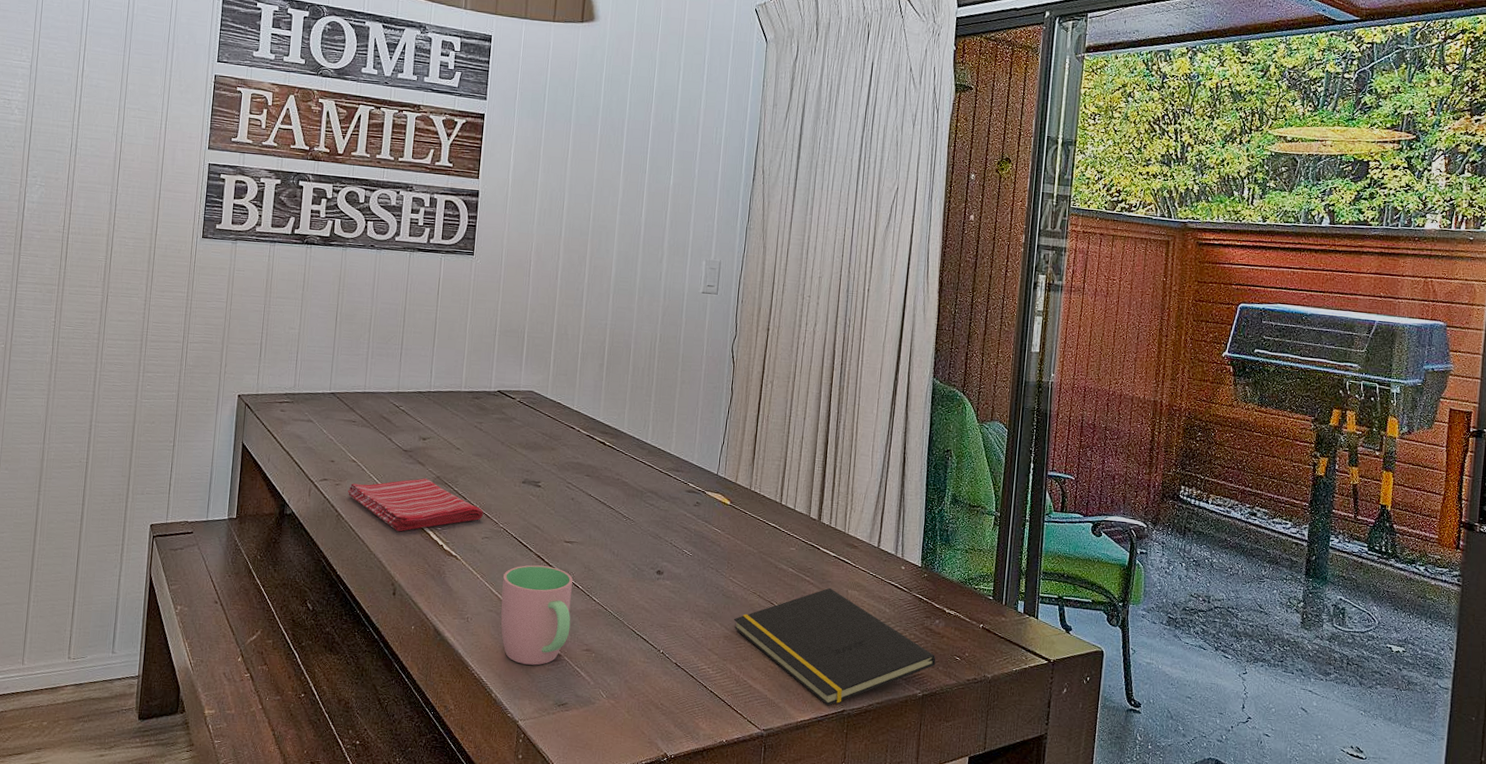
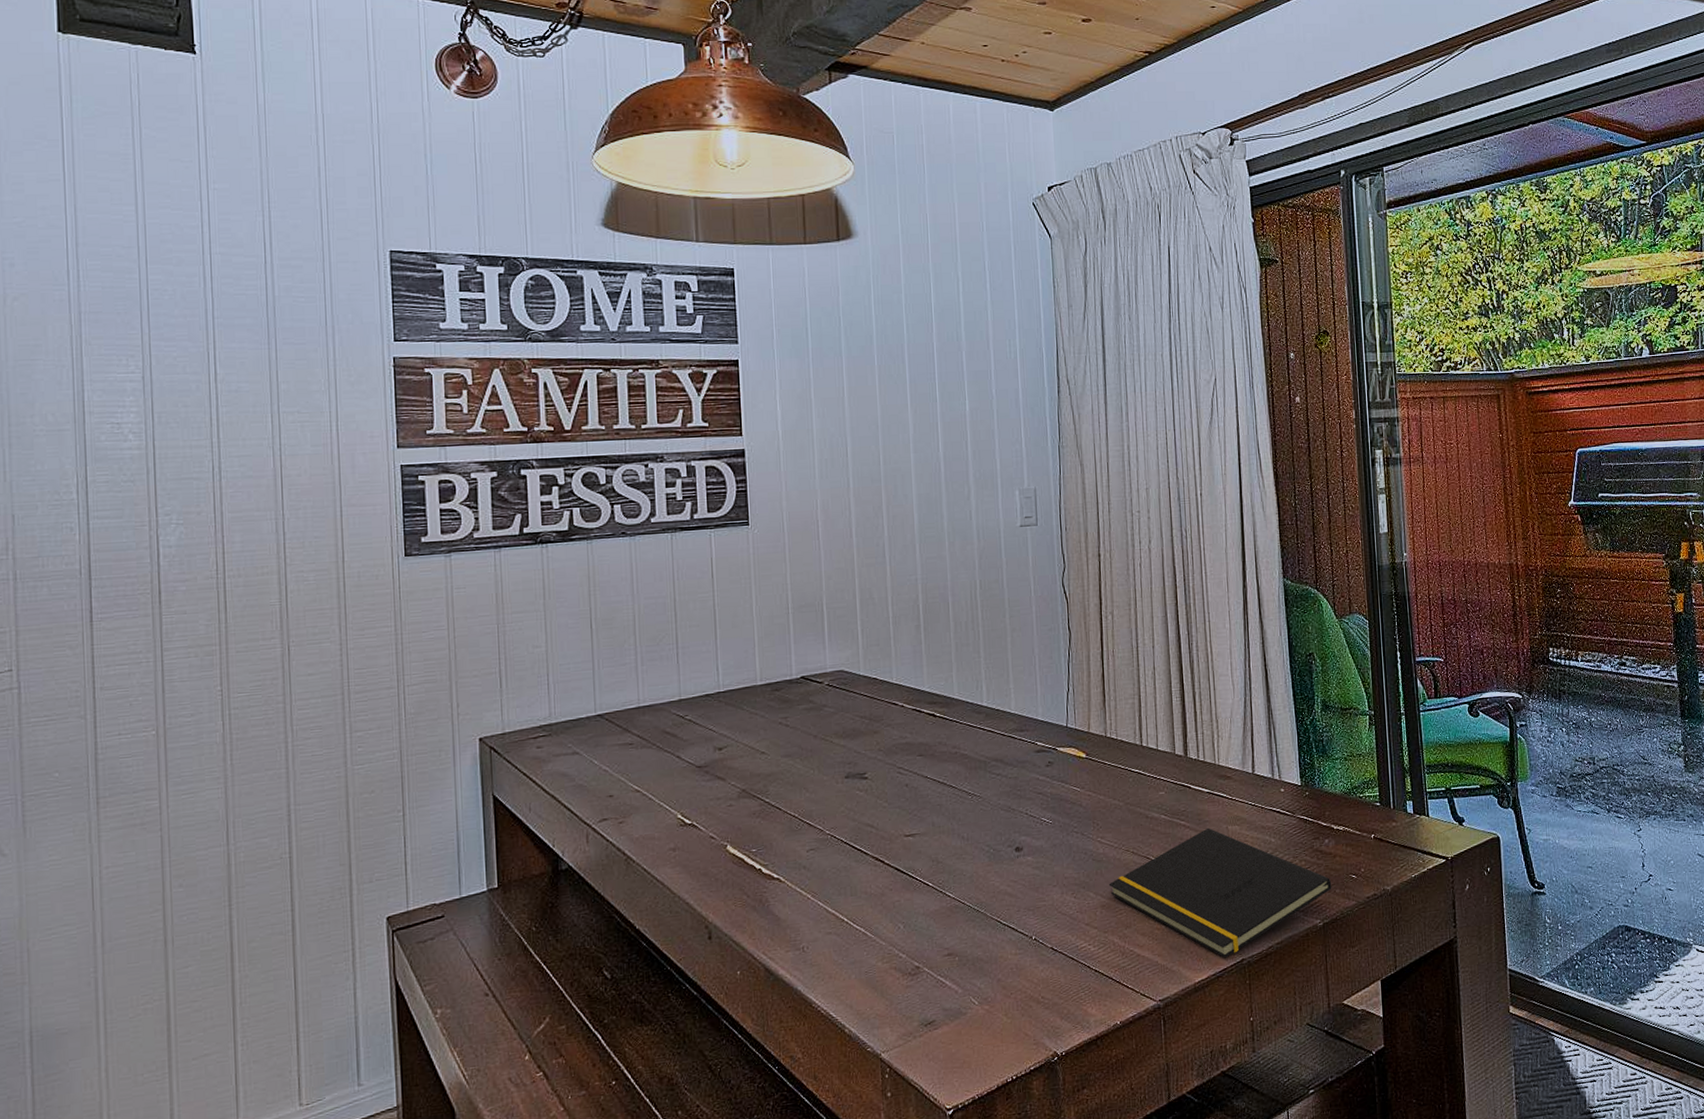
dish towel: present [347,478,483,532] -> none [634,795,804,864]
cup: present [500,565,573,665] -> none [839,867,926,987]

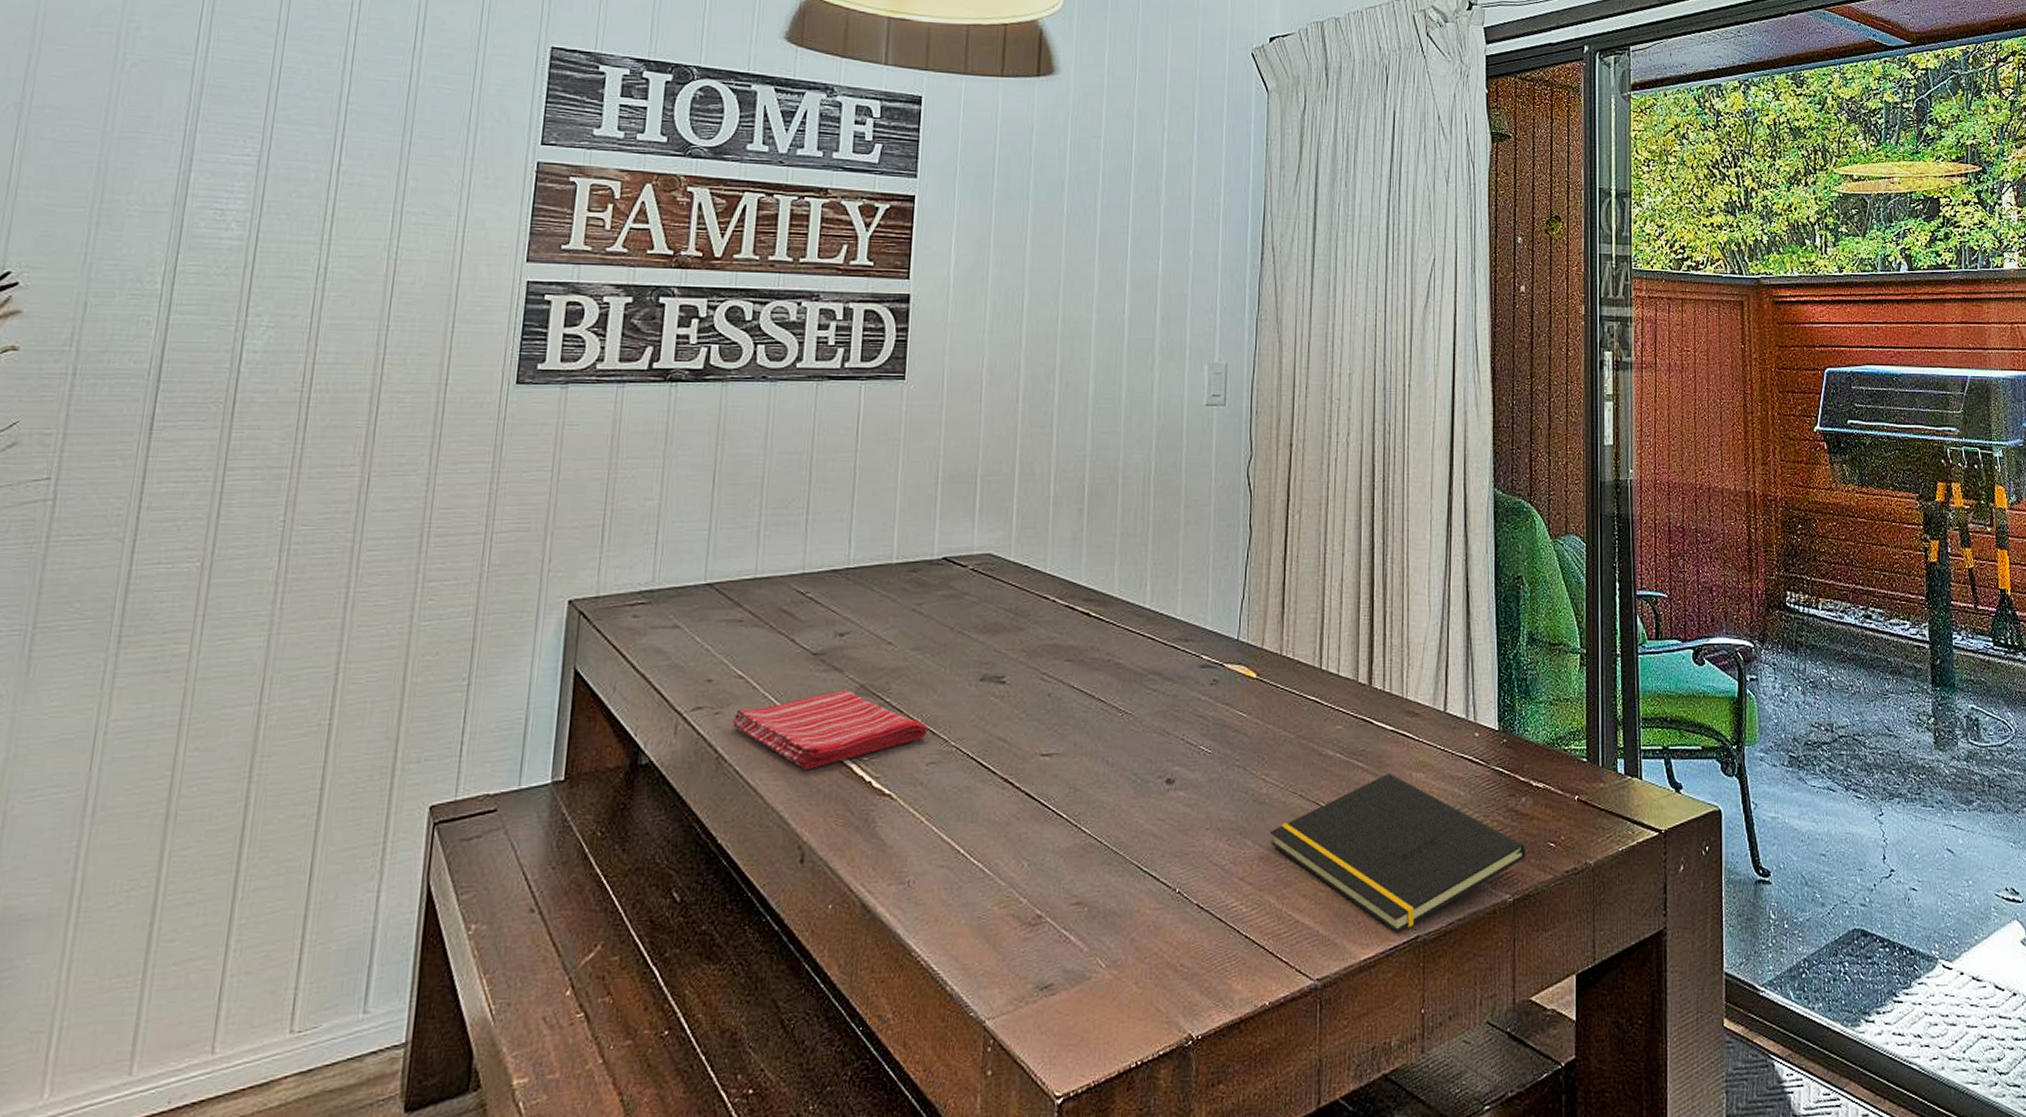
dish towel: none [634,795,804,864] -> present [731,690,927,771]

